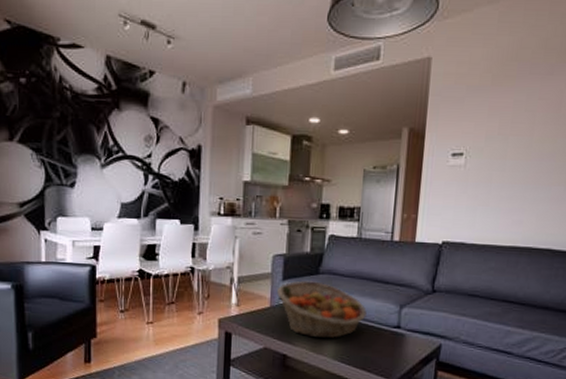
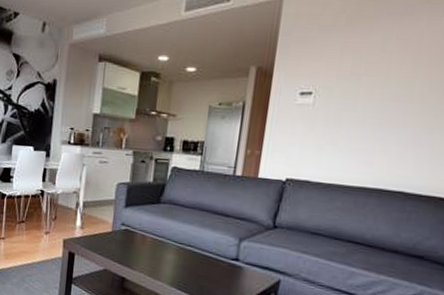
fruit basket: present [277,280,367,339] -> none [119,208,206,266]

